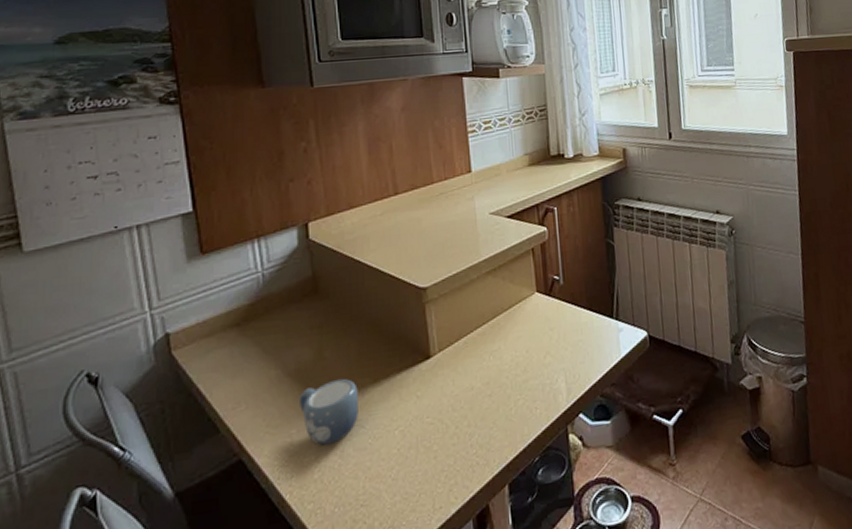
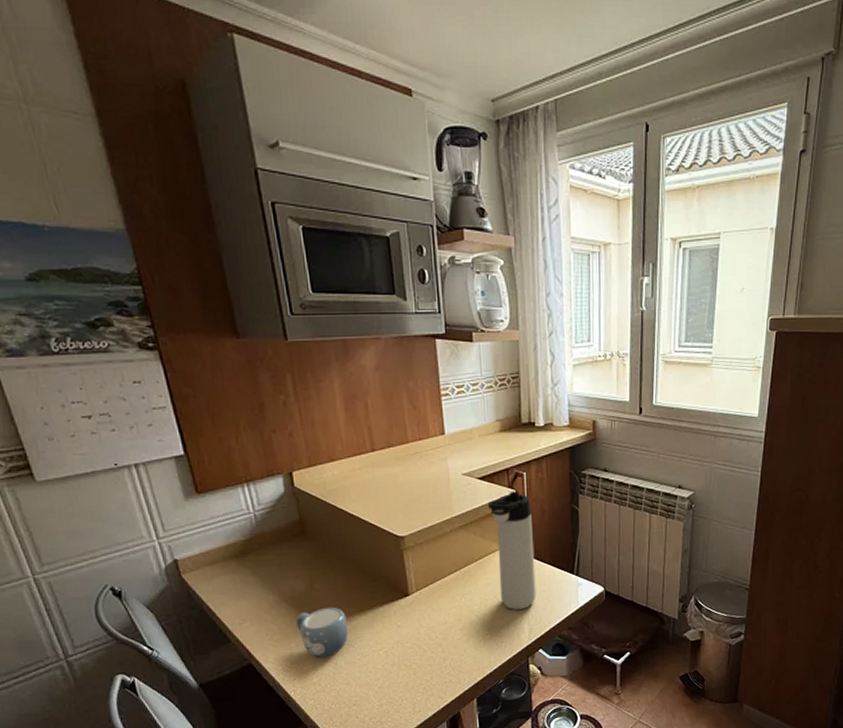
thermos bottle: none [517,227,574,367] -> present [487,491,536,610]

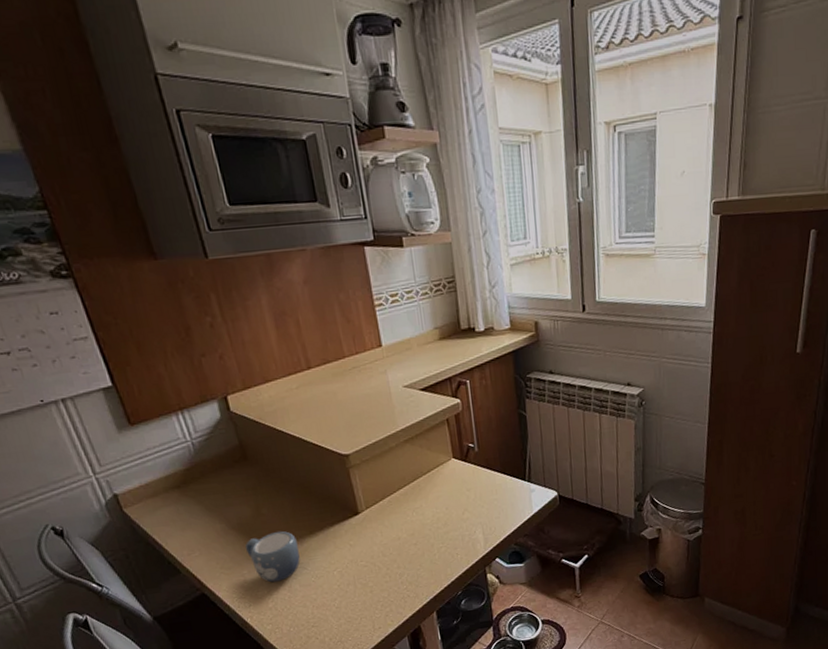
thermos bottle: present [487,491,536,610] -> none [432,399,489,521]

